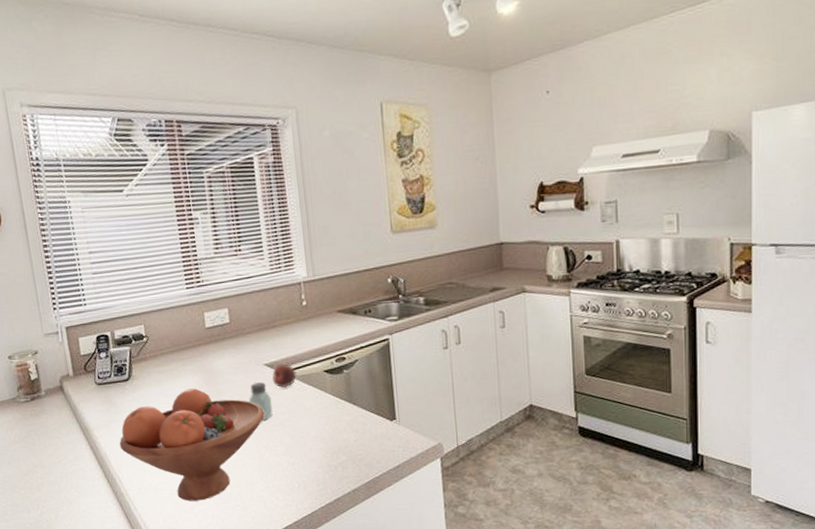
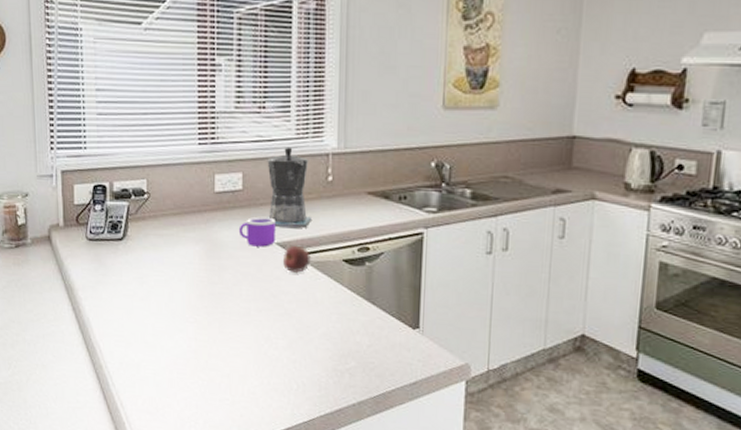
fruit bowl: present [119,388,265,502] -> none [104,259,269,387]
mug: none [230,343,264,370] -> present [238,216,275,247]
coffee maker: none [248,281,293,351] -> present [267,146,311,228]
saltshaker: present [248,382,273,420] -> none [252,263,279,307]

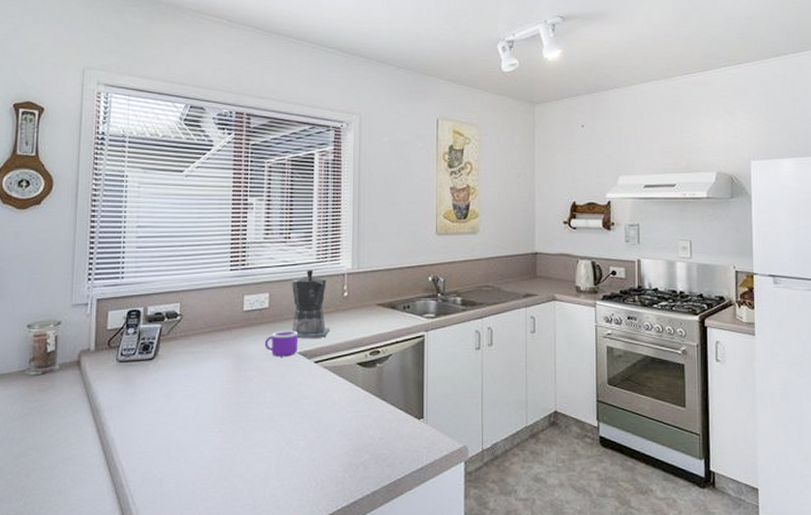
apple: present [283,246,312,273] -> none [304,354,330,377]

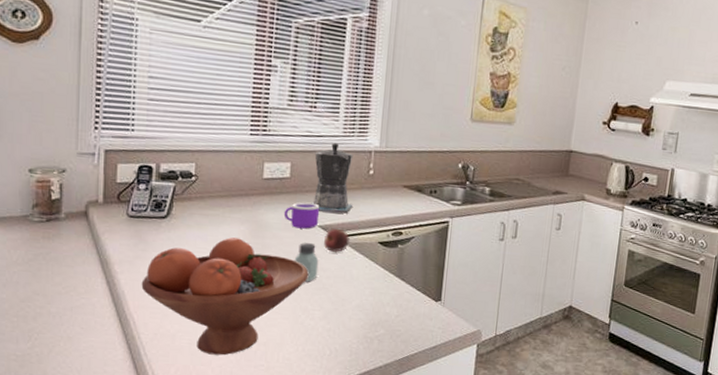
fruit bowl: none [130,373,291,497] -> present [141,237,309,355]
saltshaker: none [276,371,300,411] -> present [294,243,319,282]
apple: none [304,354,330,377] -> present [324,229,351,252]

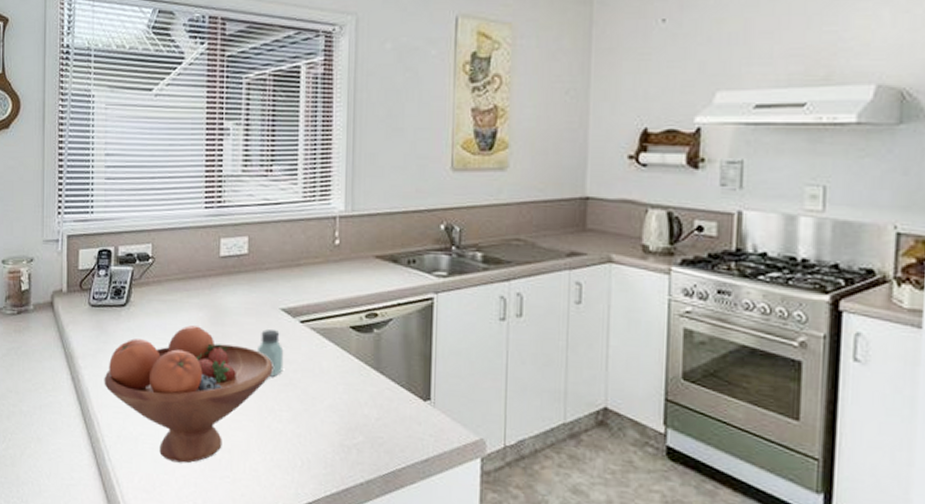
mug: present [283,202,319,229] -> none [243,281,281,313]
coffee maker: present [311,142,354,214] -> none [272,210,318,293]
apple: present [324,229,351,252] -> none [288,312,318,340]

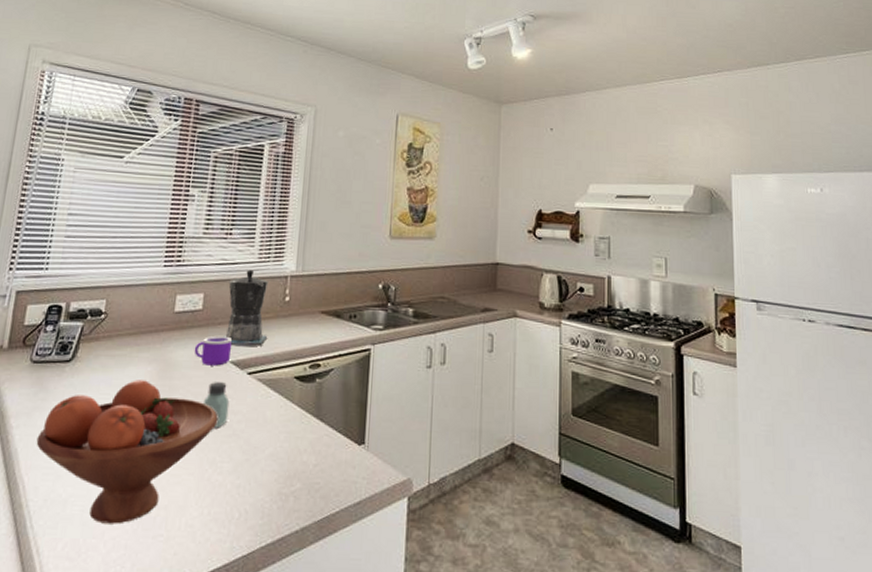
mug: none [243,281,281,313] -> present [194,335,232,366]
coffee maker: none [272,210,318,293] -> present [223,269,269,347]

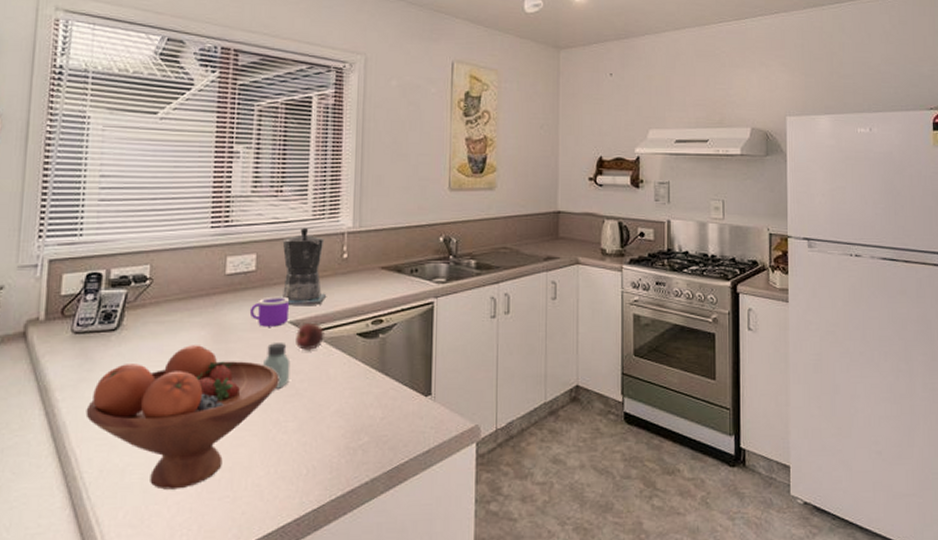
apple: none [235,364,265,391] -> present [296,324,326,350]

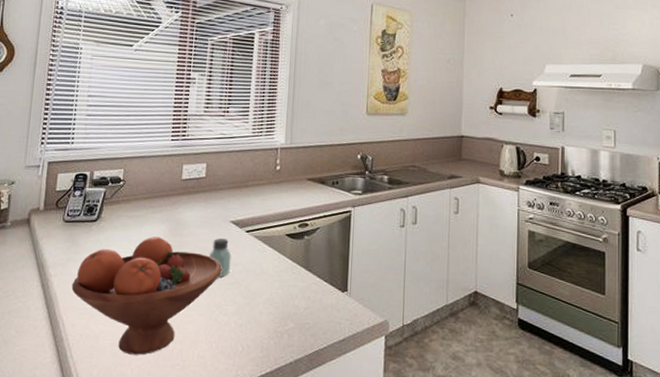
mug: present [249,296,289,327] -> none [199,199,231,225]
coffee maker: present [280,227,326,306] -> none [224,142,262,209]
apple: present [296,324,326,350] -> none [236,224,261,246]

